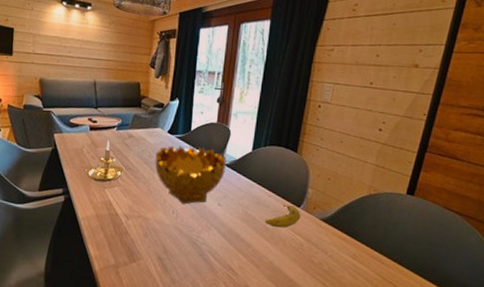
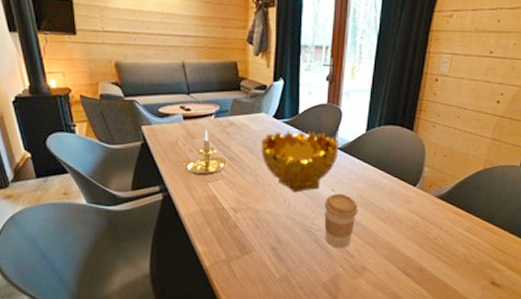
coffee cup: none [209,208,243,265] -> present [324,193,358,248]
fruit: present [264,204,301,229] -> none [380,184,417,209]

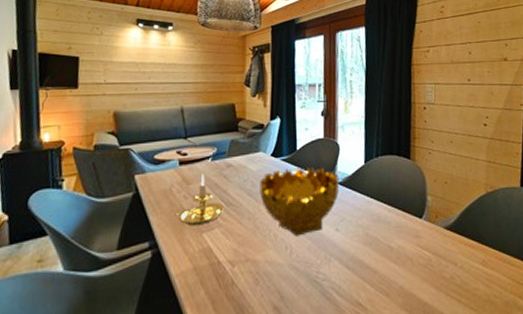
coffee cup: present [324,193,358,248] -> none [328,233,366,301]

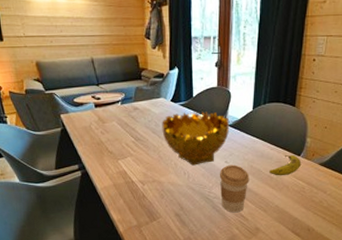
candle holder: present [175,174,225,226] -> none [96,115,134,155]
coffee cup: none [328,233,366,301] -> present [219,165,249,213]
fruit: none [387,216,425,246] -> present [268,154,302,176]

